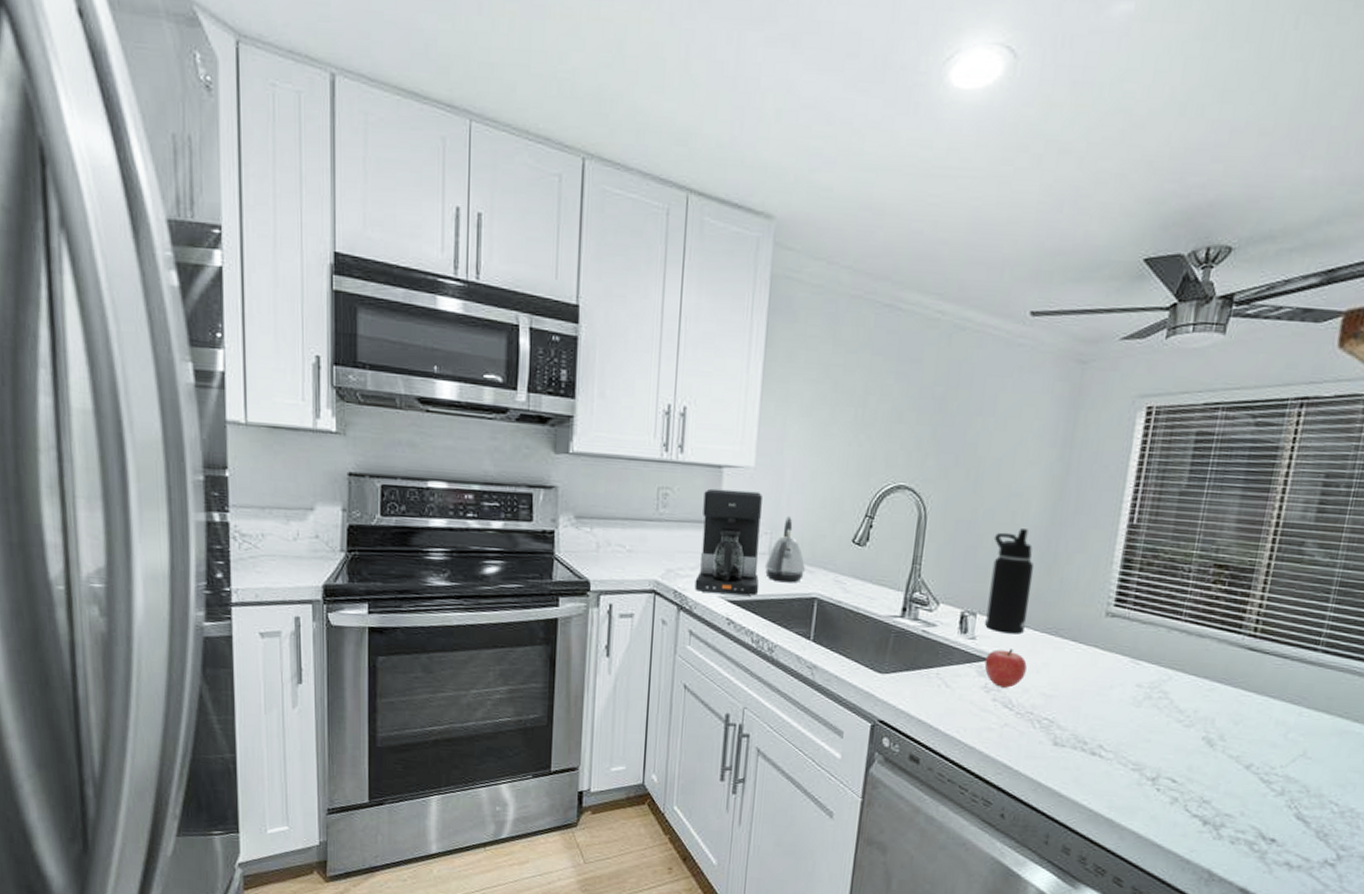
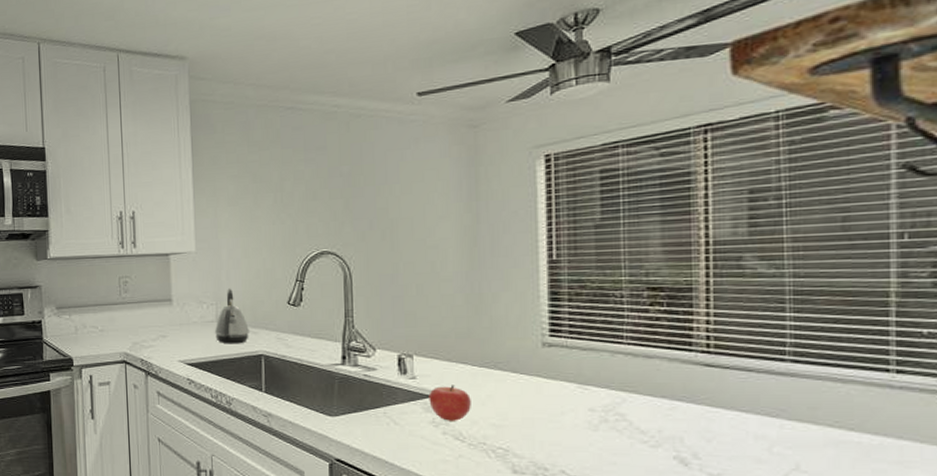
coffee maker: present [694,488,763,596] -> none [157,271,211,358]
water bottle: present [985,529,1034,635] -> none [417,275,463,371]

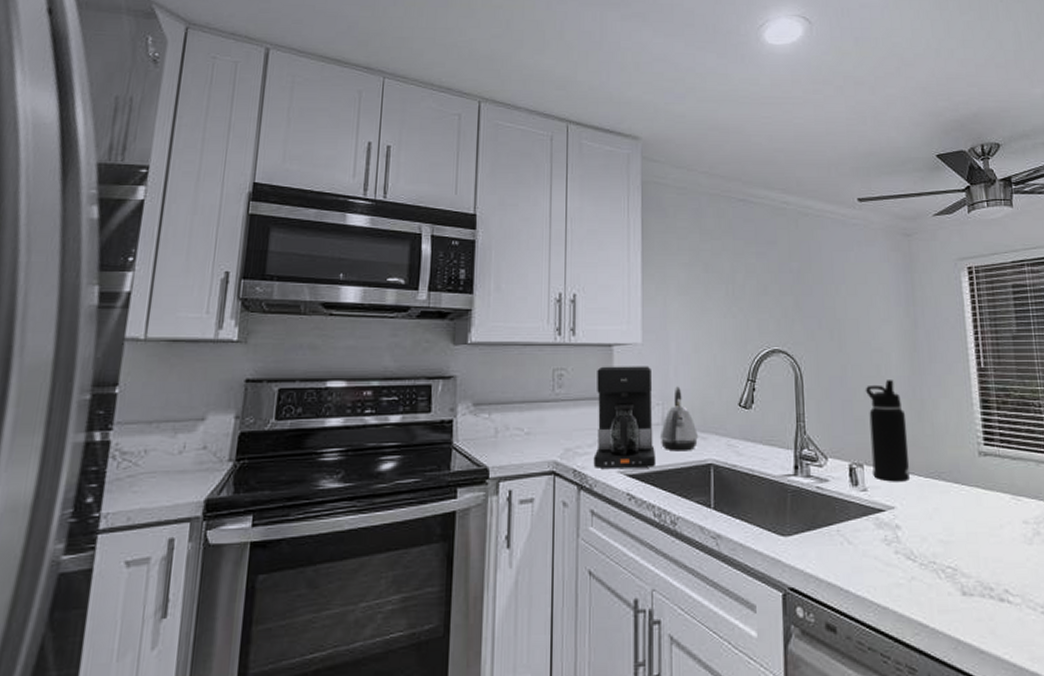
coffee maker: none [157,271,211,358] -> present [593,366,655,468]
water bottle: none [417,275,463,371] -> present [865,380,910,482]
fruit: present [428,385,471,421] -> none [880,497,920,538]

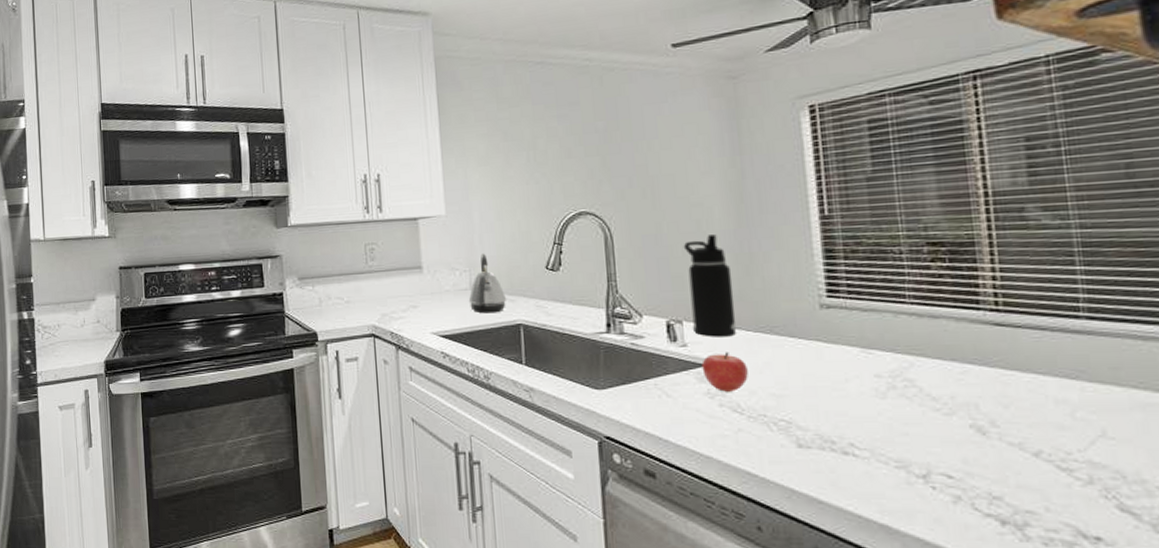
coffee maker: present [593,366,655,468] -> none [405,236,466,331]
fruit: none [880,497,920,538] -> present [701,352,748,392]

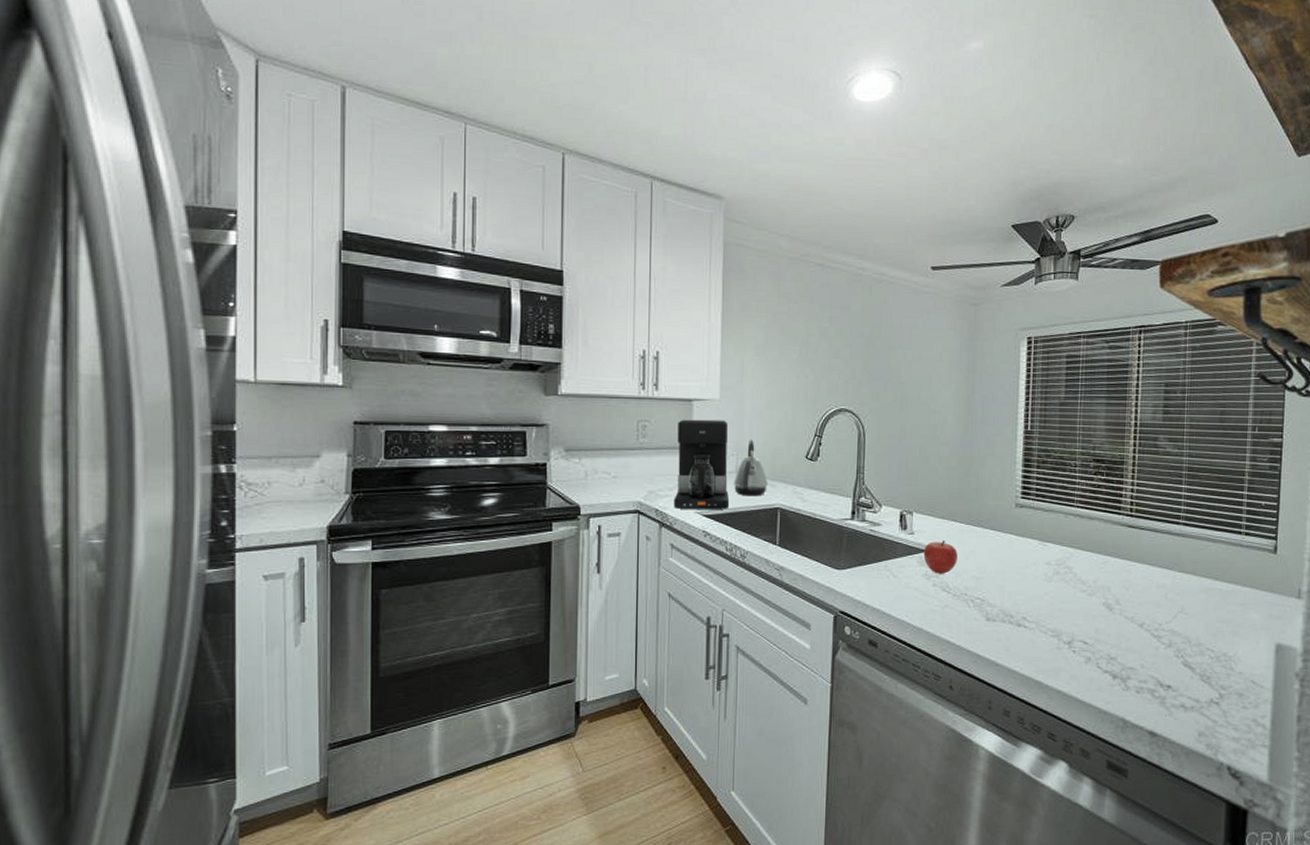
coffee maker: none [405,236,466,331] -> present [673,419,729,509]
water bottle: present [683,234,736,337] -> none [920,439,955,527]

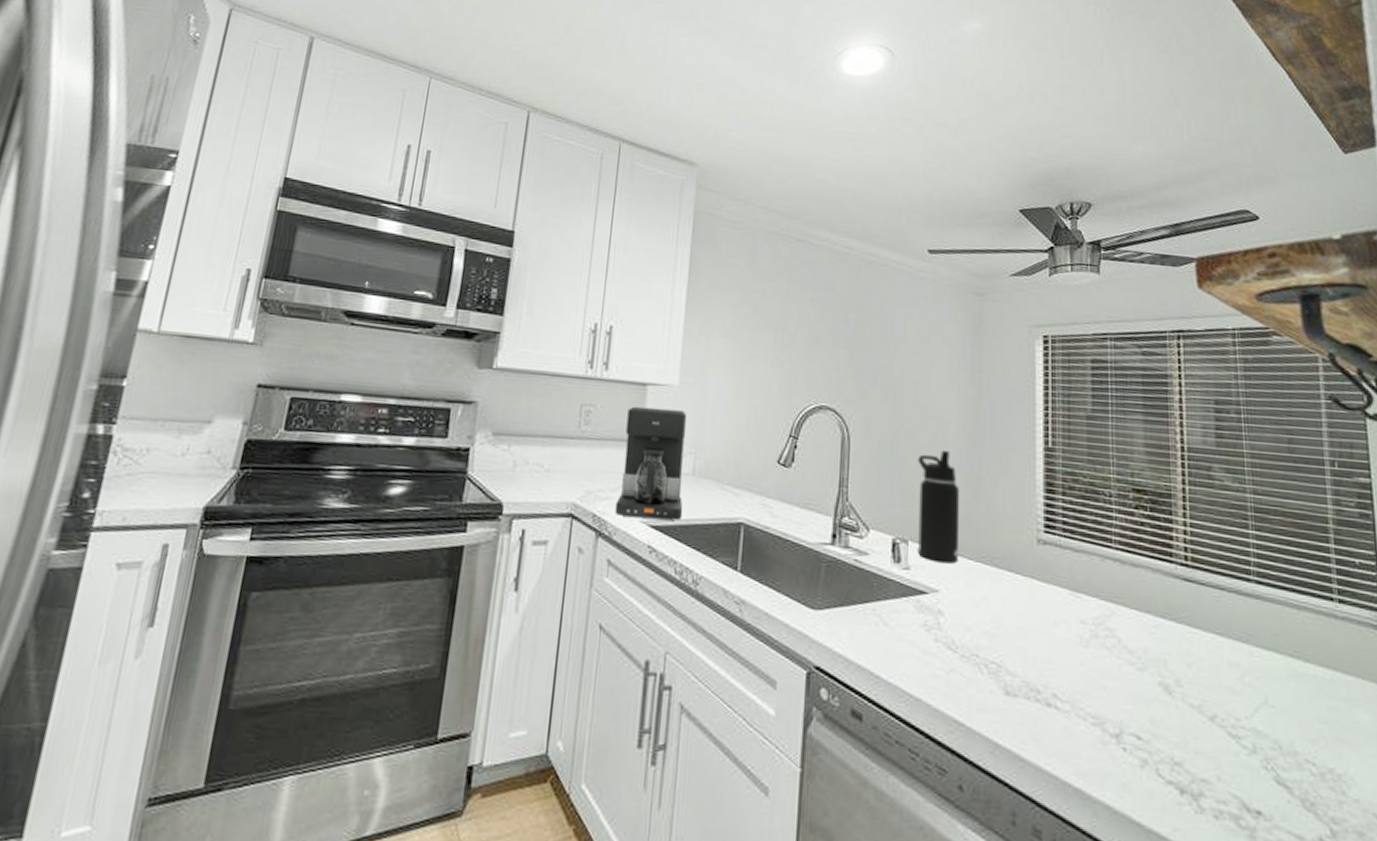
kettle: present [733,439,769,496] -> none [688,435,732,507]
water bottle: none [920,439,955,527] -> present [917,451,960,564]
fruit: present [923,540,958,574] -> none [922,580,965,626]

